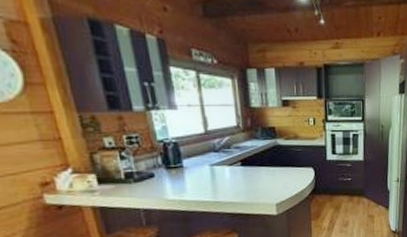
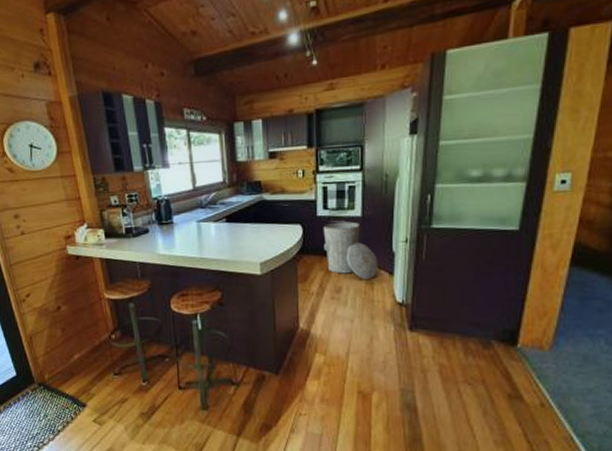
trash can: none [332,165,377,213] -> present [323,221,378,279]

